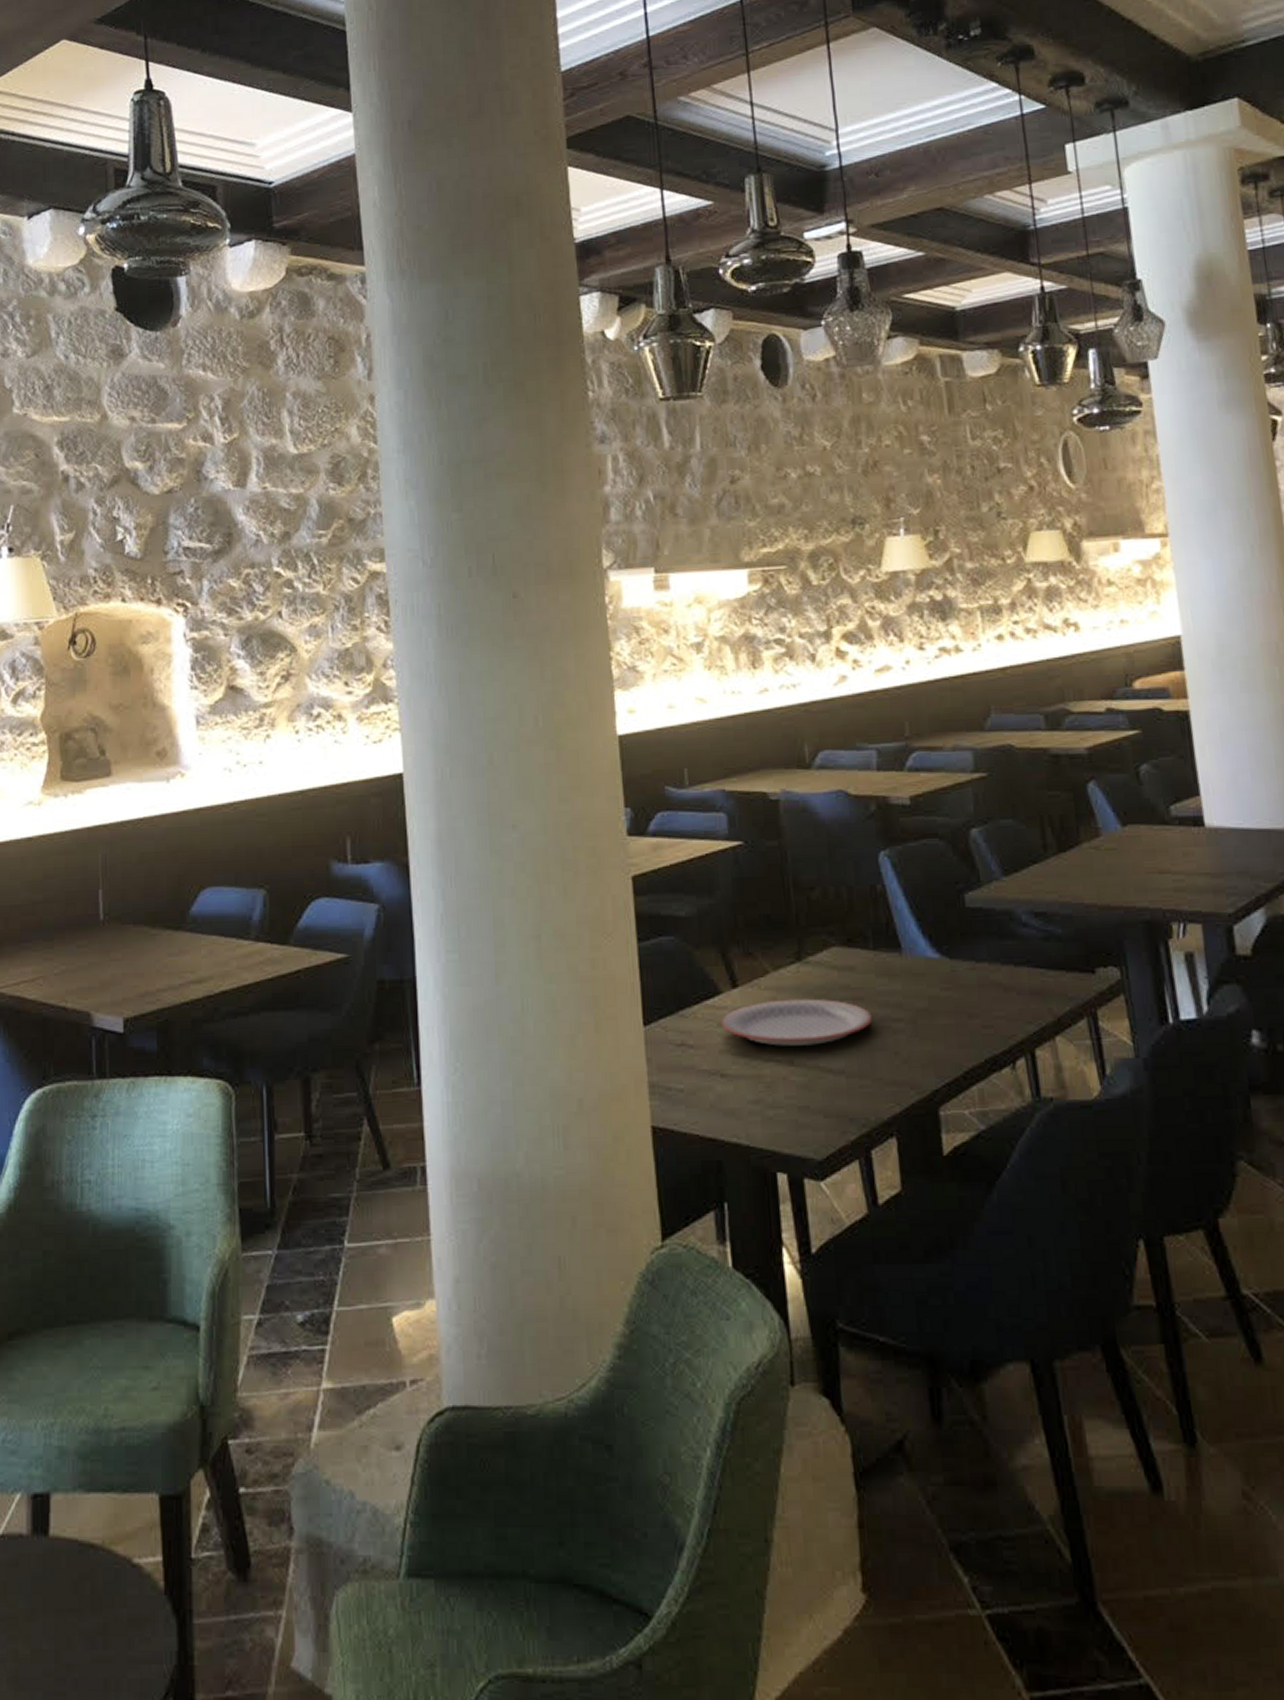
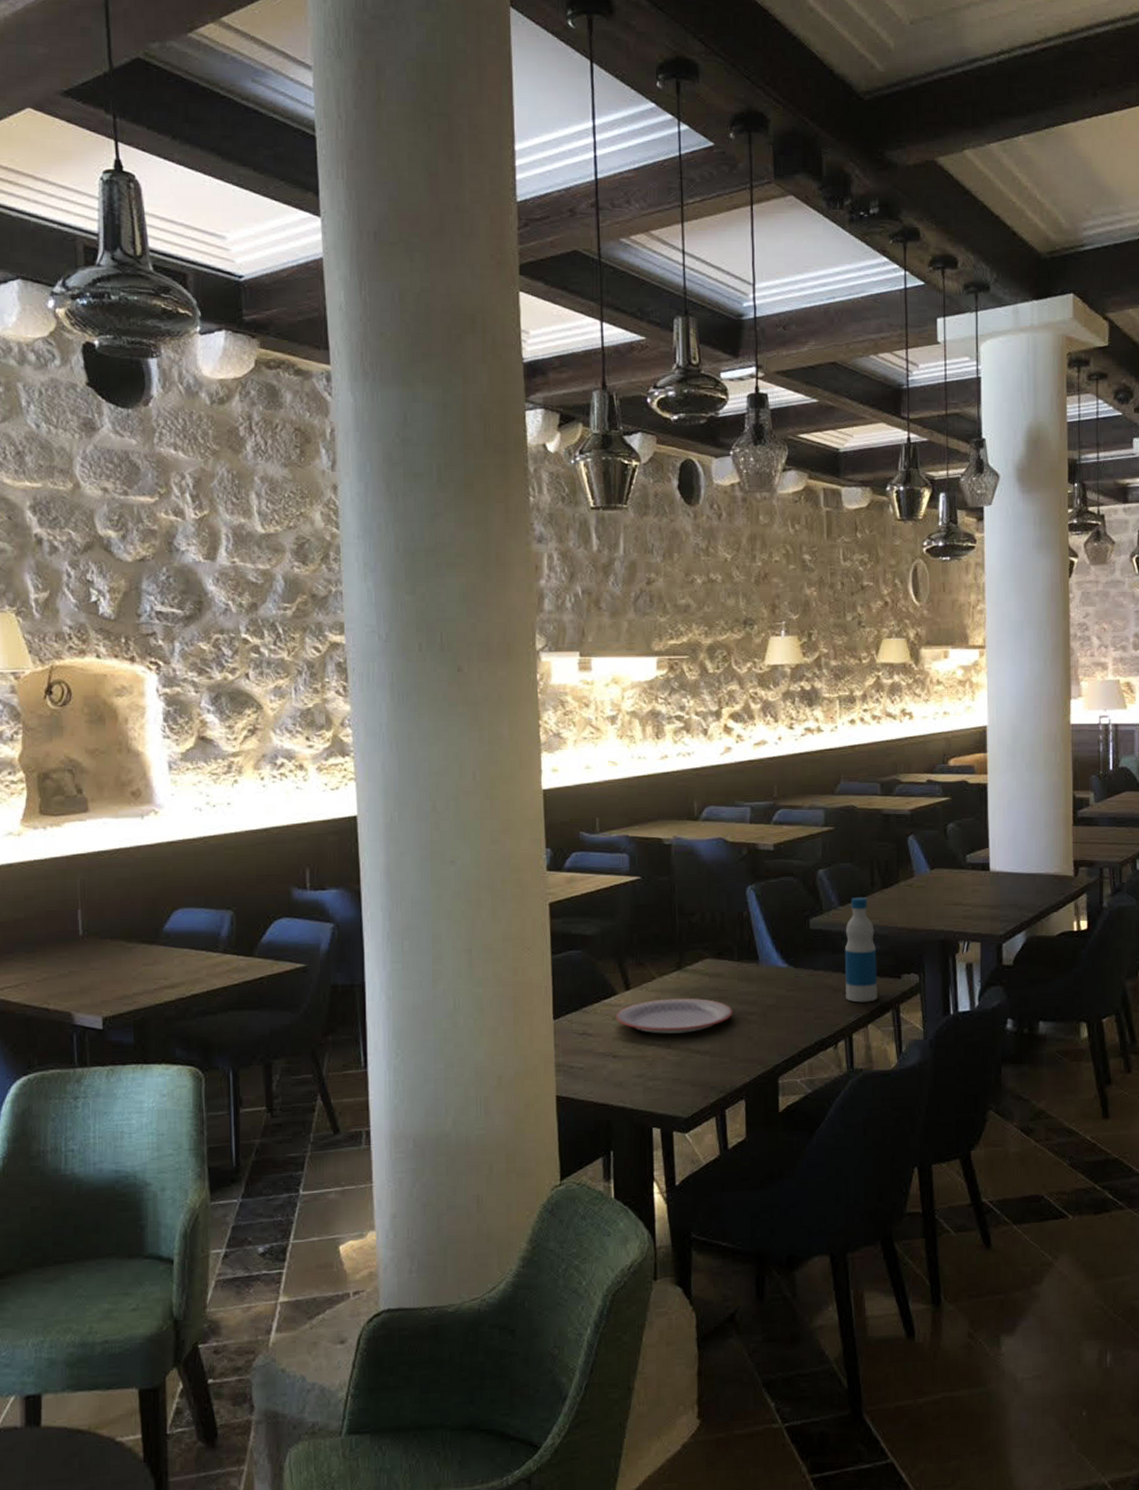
bottle: none [1014,864,1066,1006] -> present [844,897,878,1003]

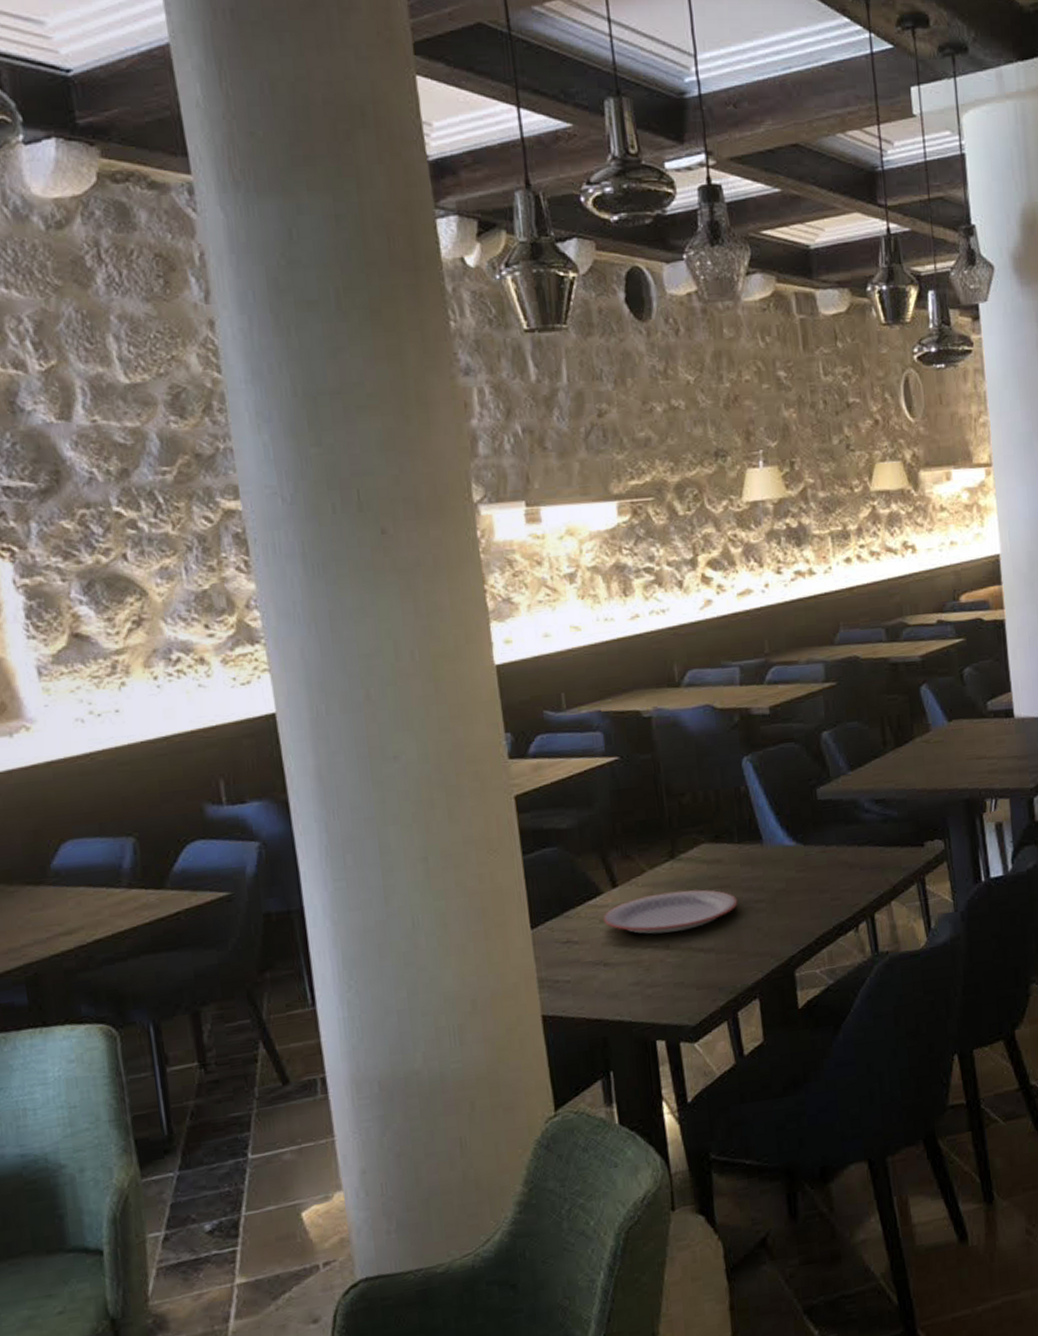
bottle: present [844,897,878,1003] -> none [858,759,900,878]

